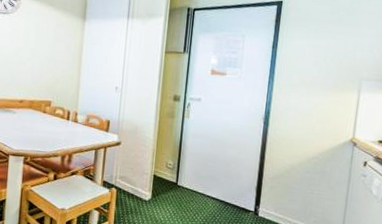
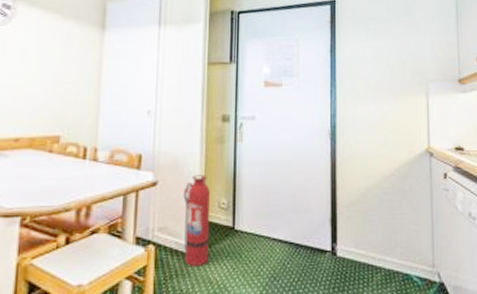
fire extinguisher: none [138,140,161,208] -> present [183,175,211,266]

